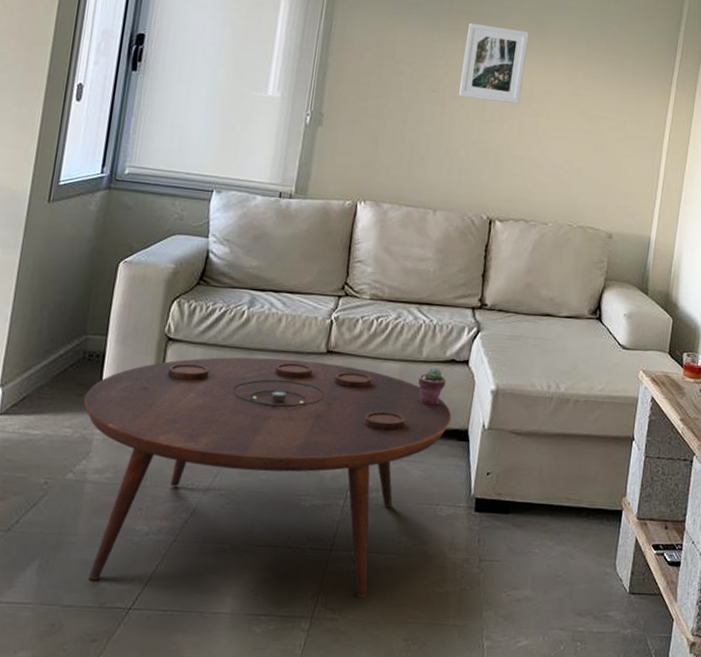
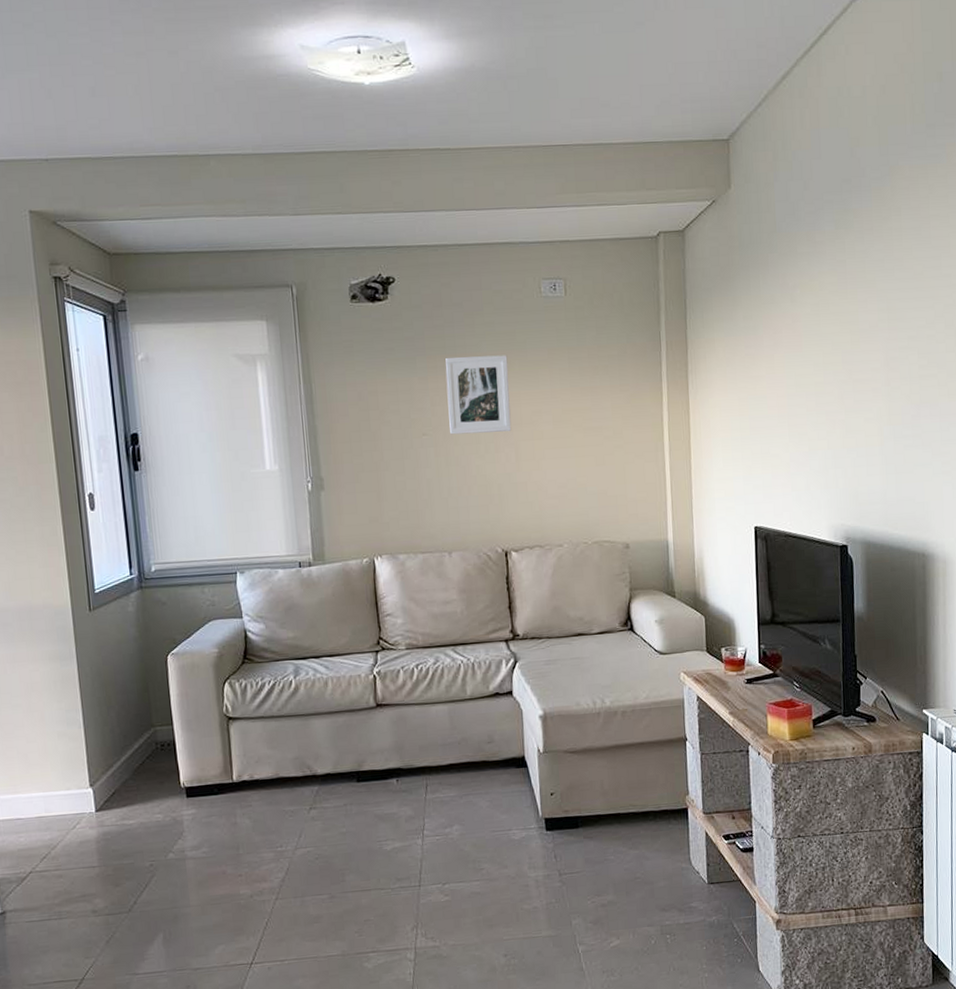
coffee table: present [83,357,452,598] -> none [166,715,507,944]
potted succulent: present [417,367,446,406] -> none [467,703,495,740]

